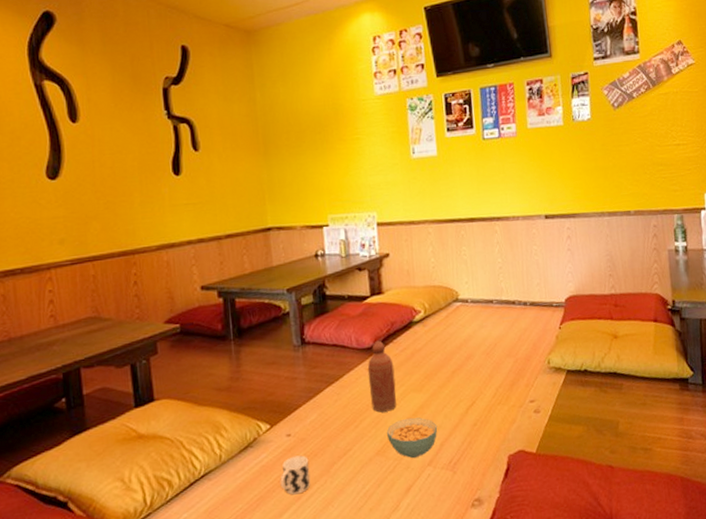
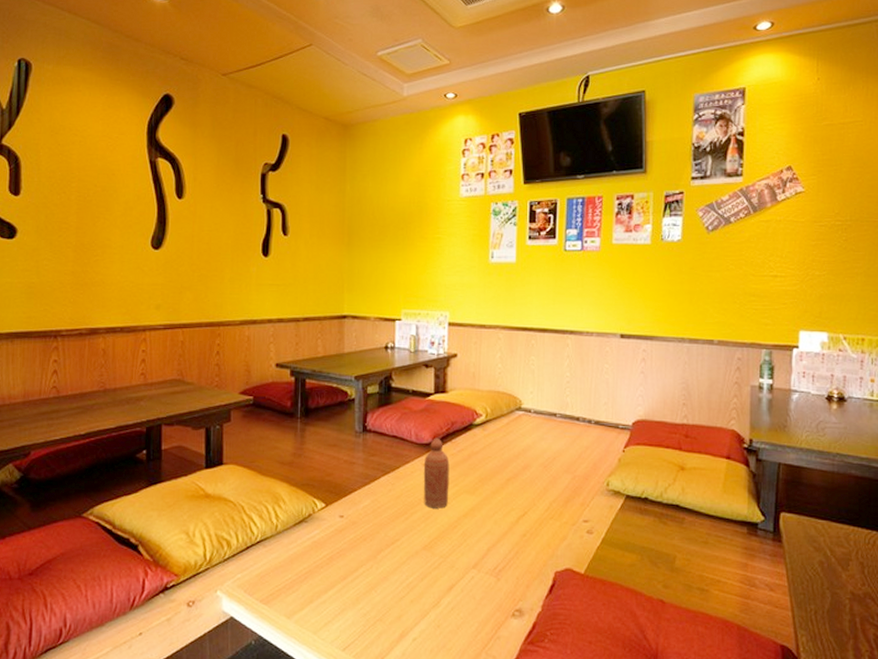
cup: present [280,455,311,495] -> none [329,537,358,574]
cereal bowl: present [386,417,438,459] -> none [435,518,486,559]

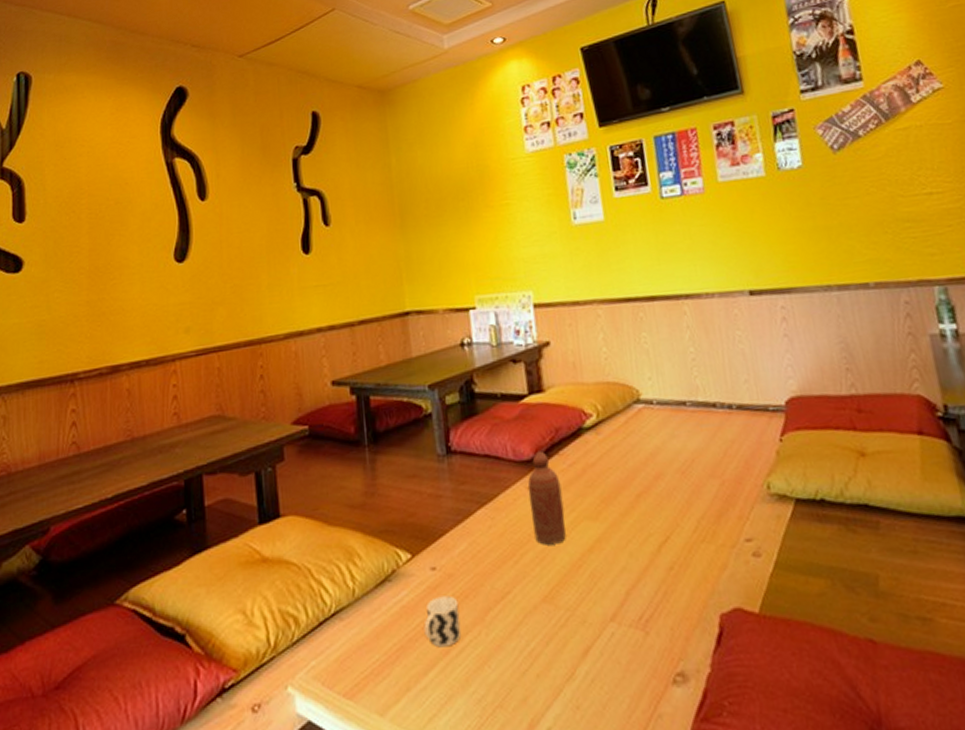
cup: none [329,537,358,574] -> present [423,595,462,648]

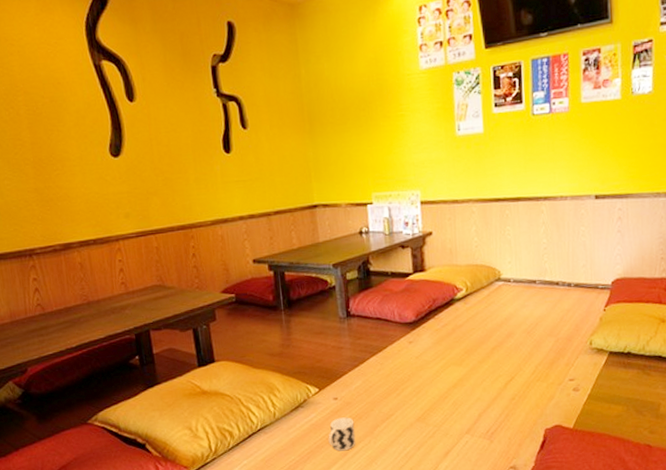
bottle: present [527,451,566,545] -> none [409,315,437,383]

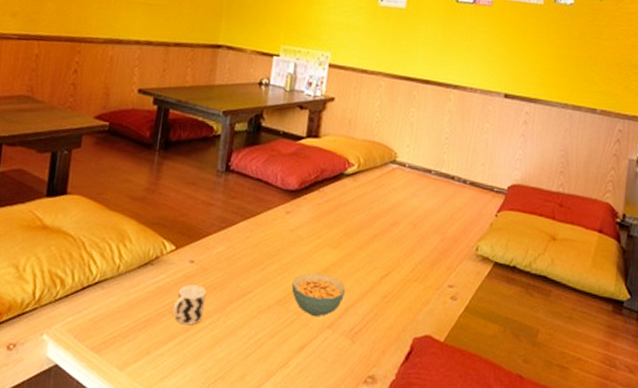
cereal bowl: none [426,389,476,427] -> present [291,273,346,317]

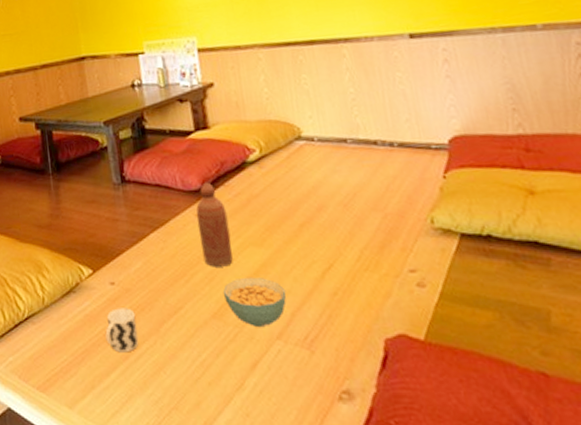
bottle: none [283,184,315,261] -> present [196,182,233,267]

